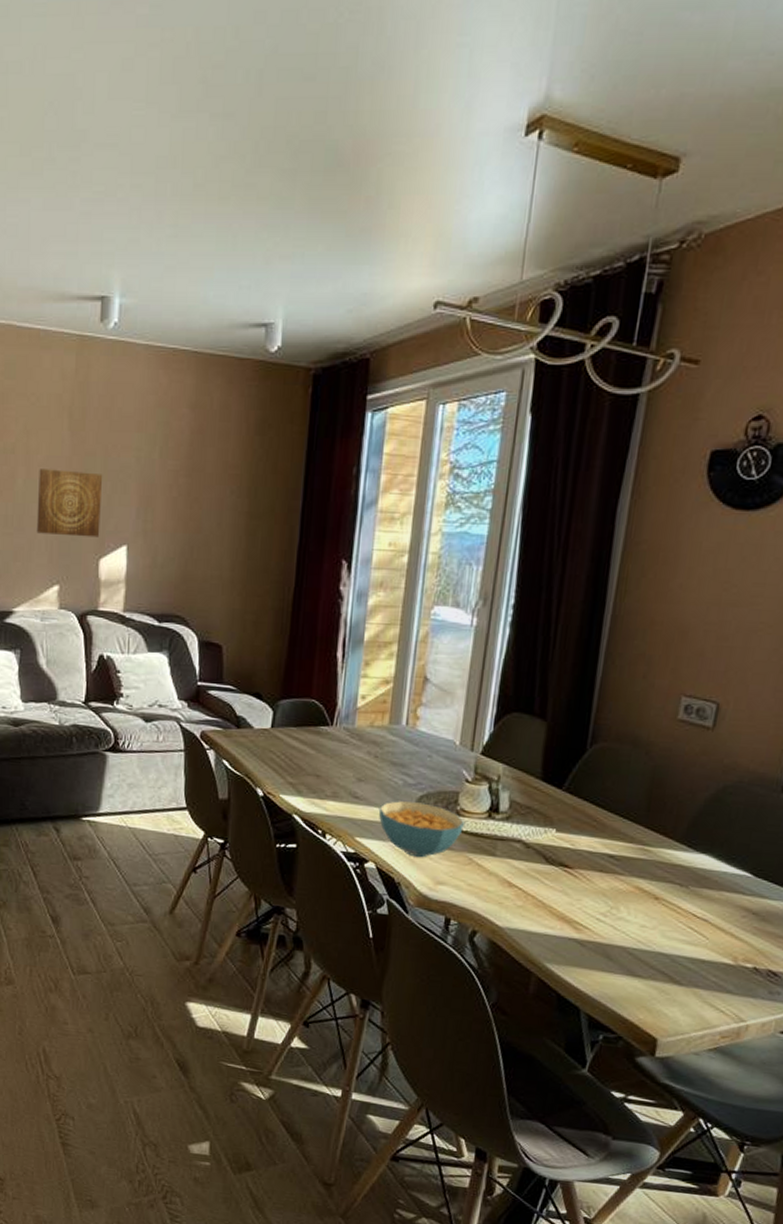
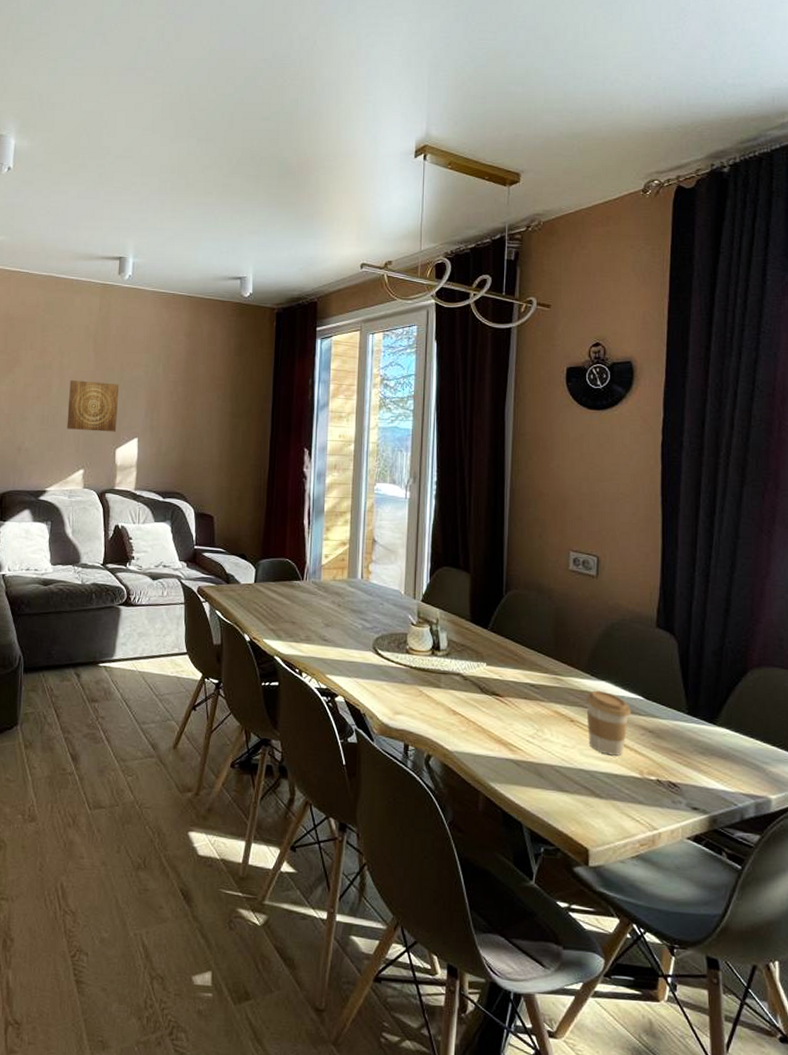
cereal bowl: present [378,801,464,858] -> none [344,642,413,691]
coffee cup: none [674,864,734,940] -> present [586,690,631,756]

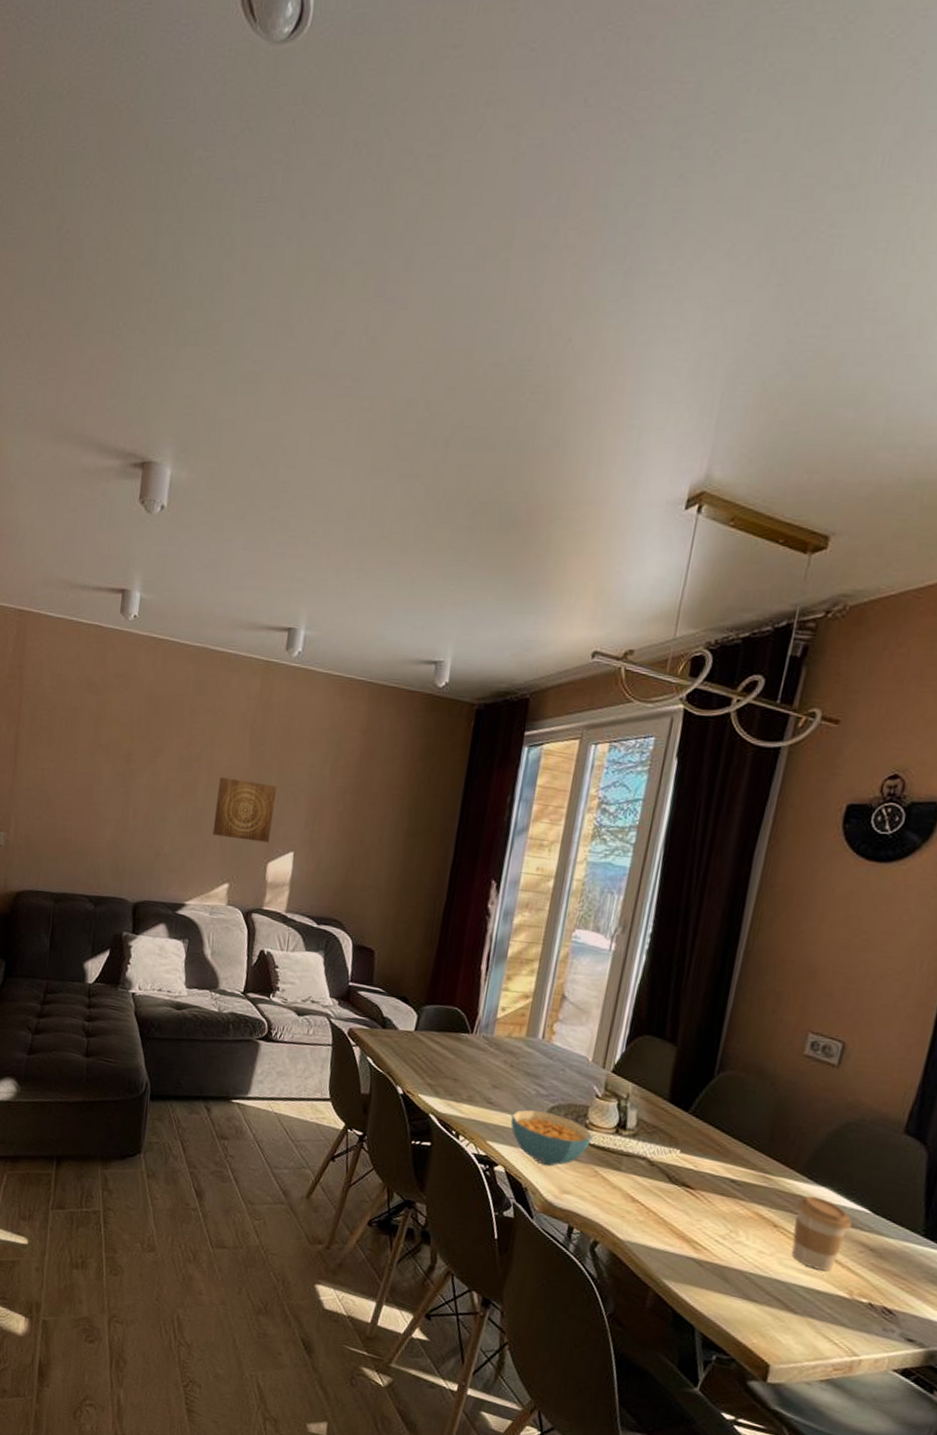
cereal bowl: none [344,642,413,691] -> present [511,1109,592,1166]

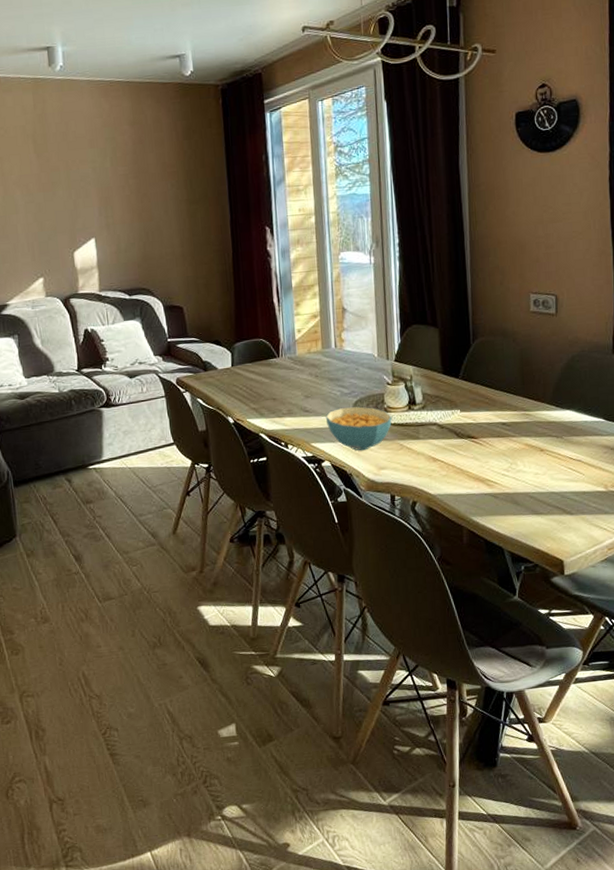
wall art: present [212,777,277,843] -> none [14,184,72,238]
coffee cup: present [791,1195,852,1272] -> none [553,419,594,476]

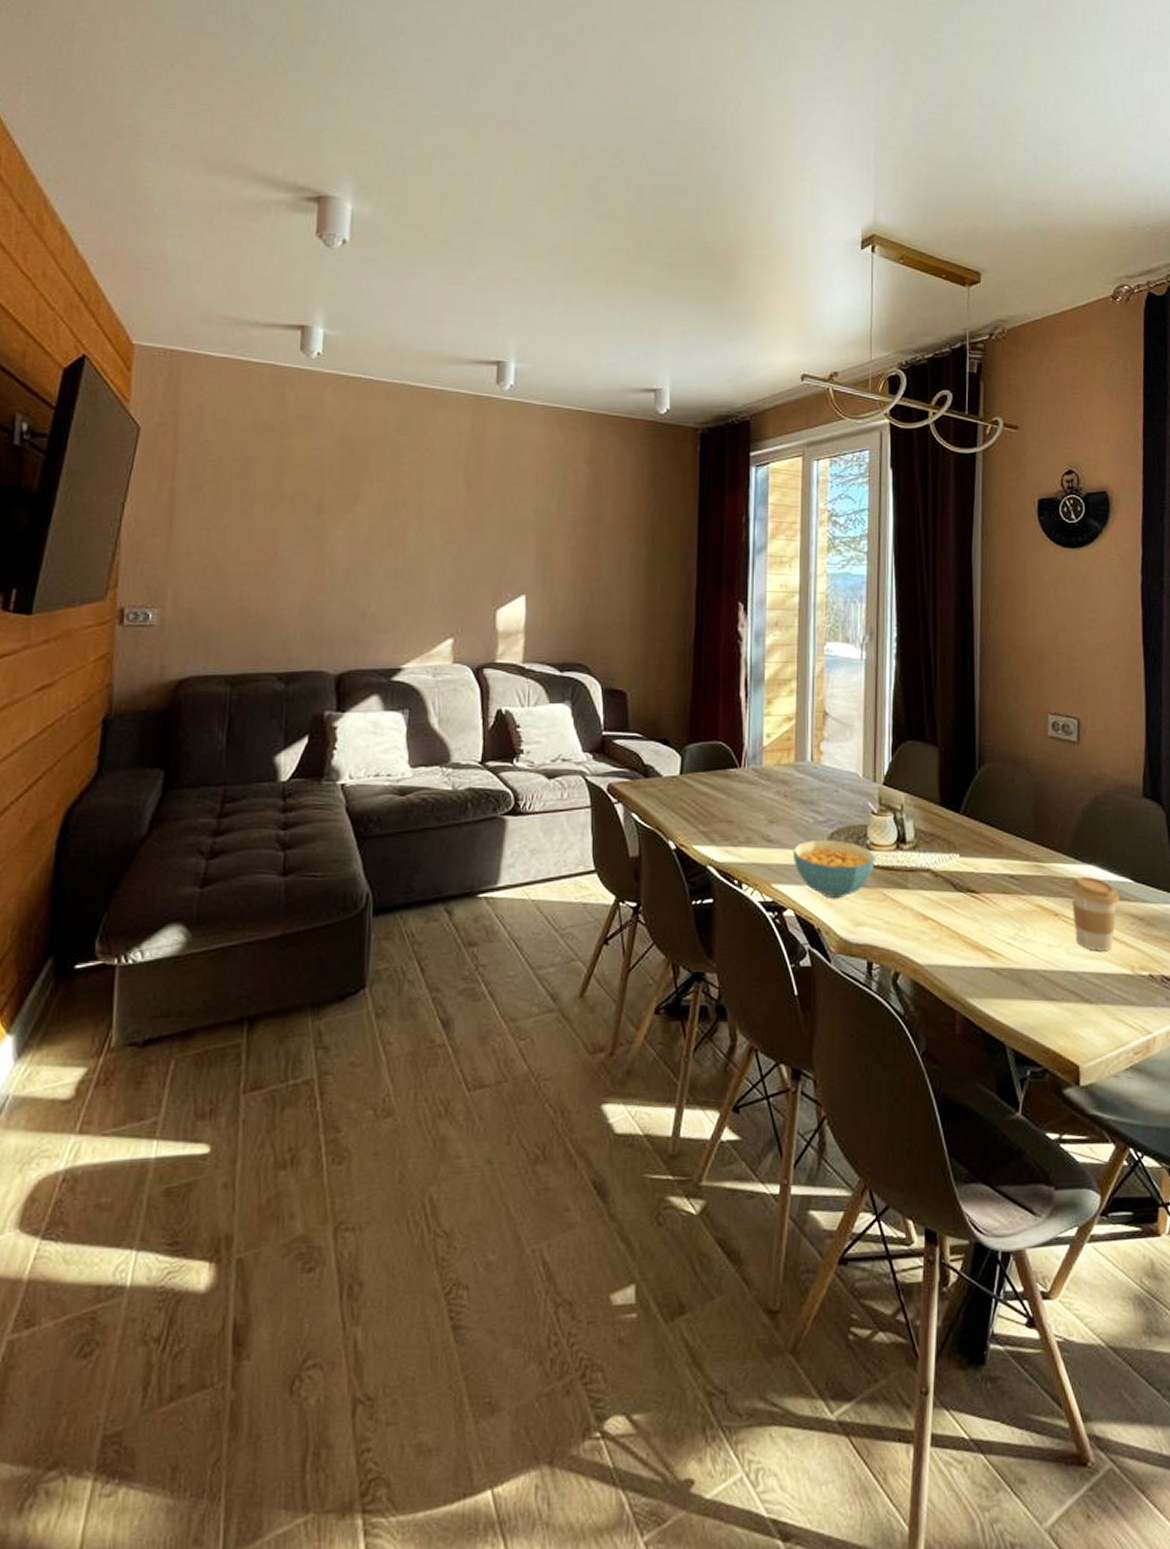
coffee cup: none [553,419,594,476] -> present [1071,876,1119,952]

